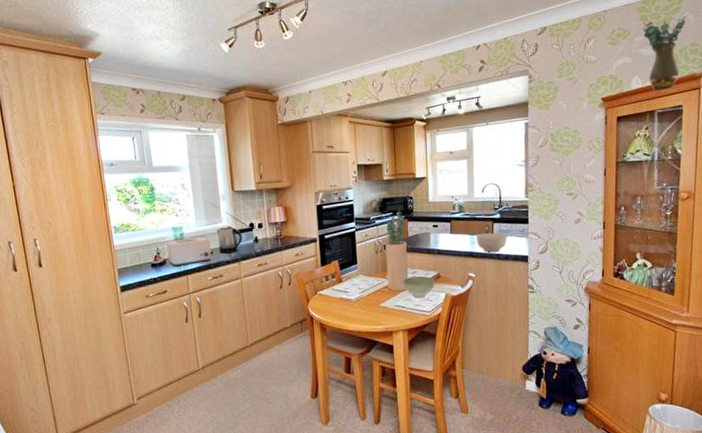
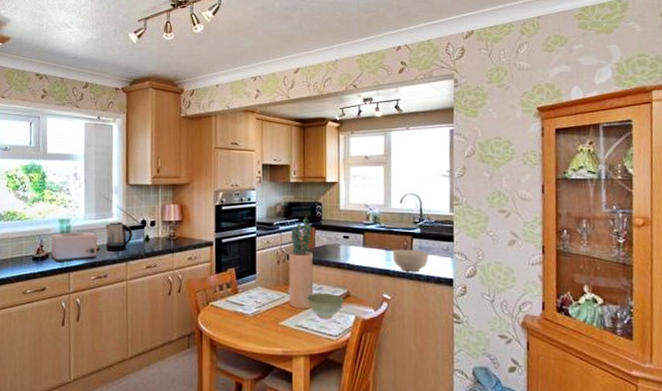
vase: present [643,16,686,91] -> none [582,26,631,103]

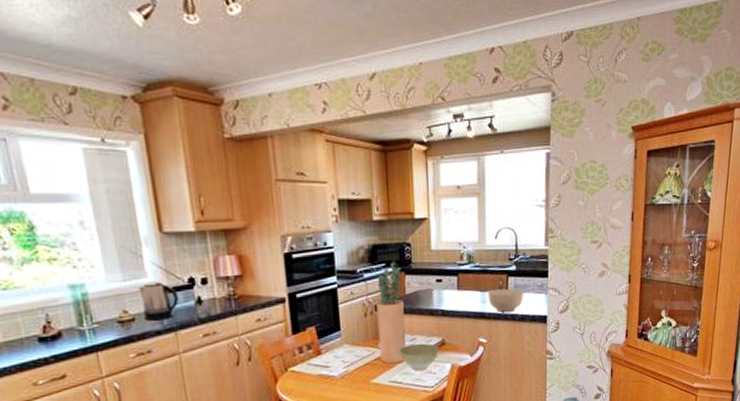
toaster: present [51,231,98,262] -> none [61,297,133,341]

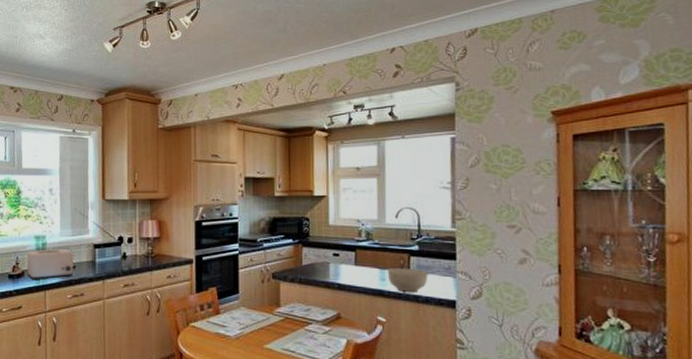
toaster: none [61,297,133,341] -> present [27,248,74,280]
kettle: present [138,281,178,321] -> none [81,238,109,269]
vase: present [376,257,407,365] -> none [273,230,301,332]
bowl: present [398,343,439,372] -> none [293,314,334,343]

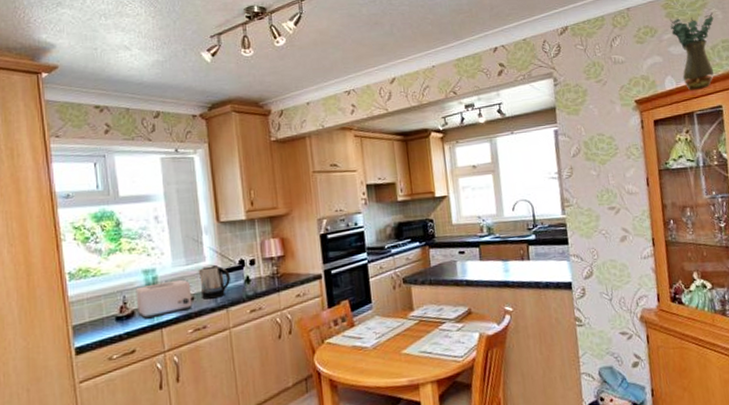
kettle: none [81,238,109,269] -> present [198,264,230,300]
bowl: present [387,267,429,292] -> none [509,257,546,280]
vase: none [604,17,662,105] -> present [670,12,714,92]

